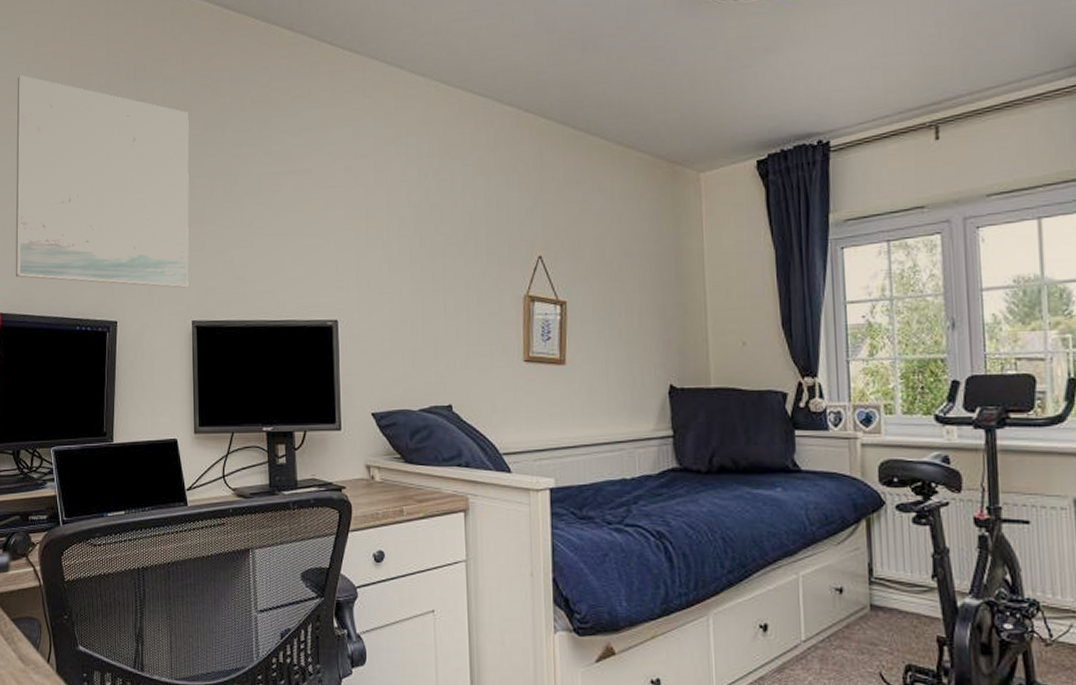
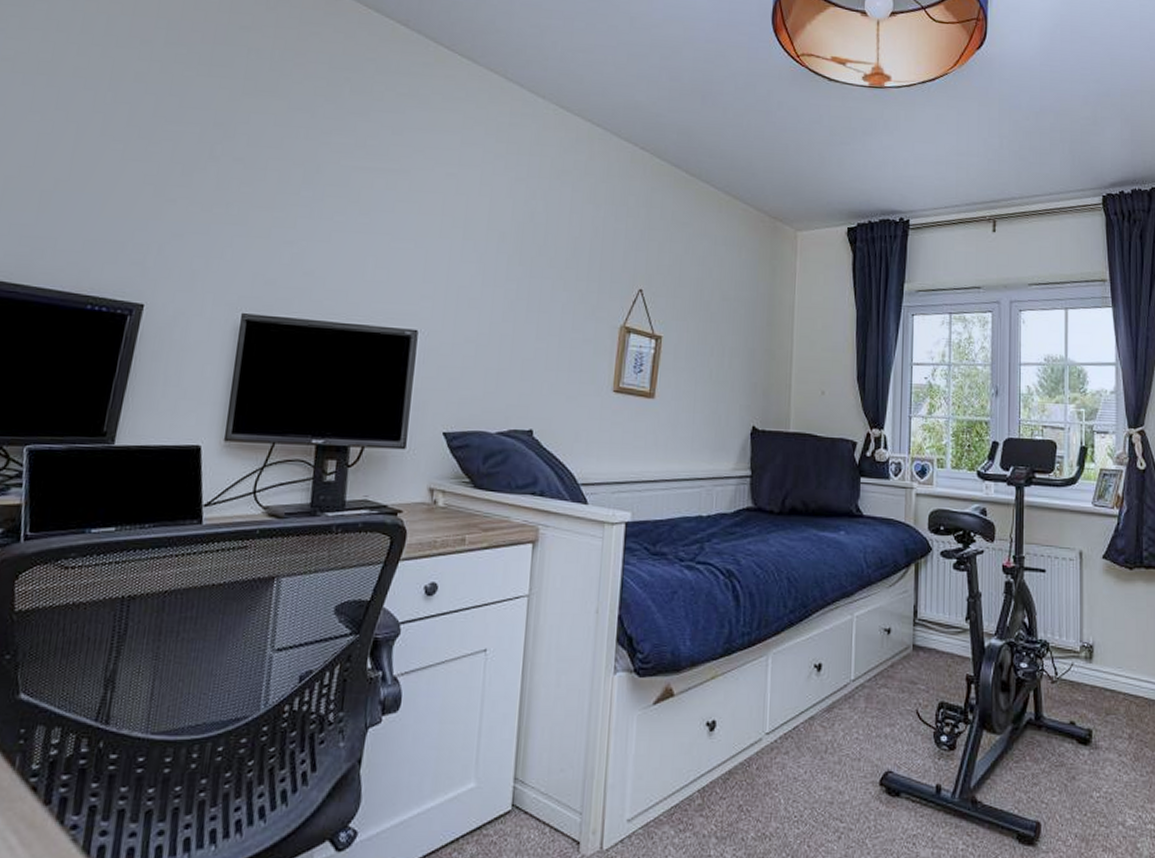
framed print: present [15,75,189,288] -> none [11,12,274,277]

